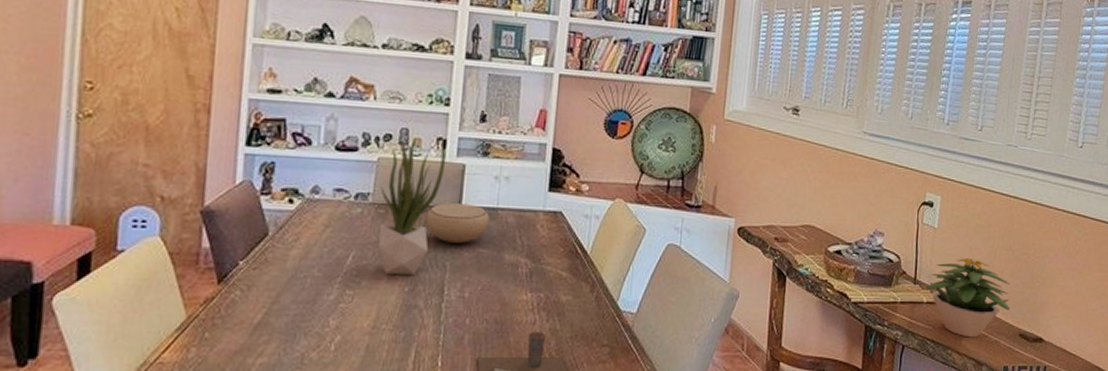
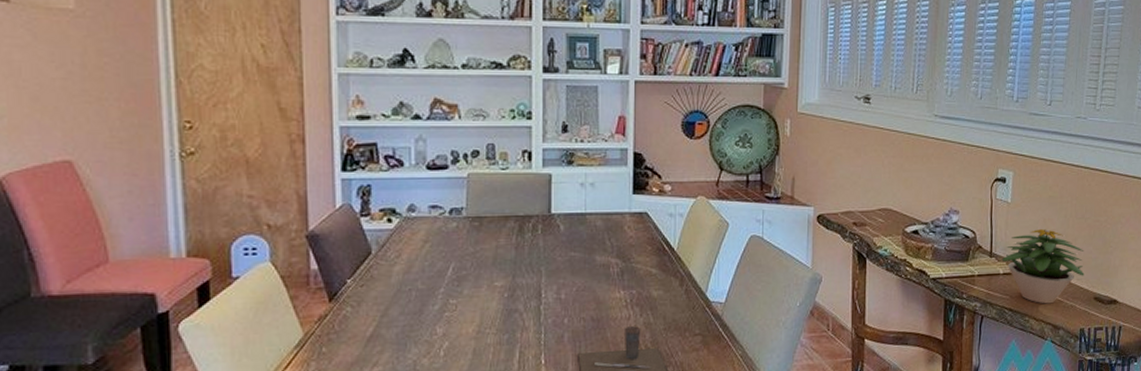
potted plant: present [378,139,447,276] -> none [473,153,533,283]
bowl: present [426,203,489,243] -> none [518,211,578,249]

